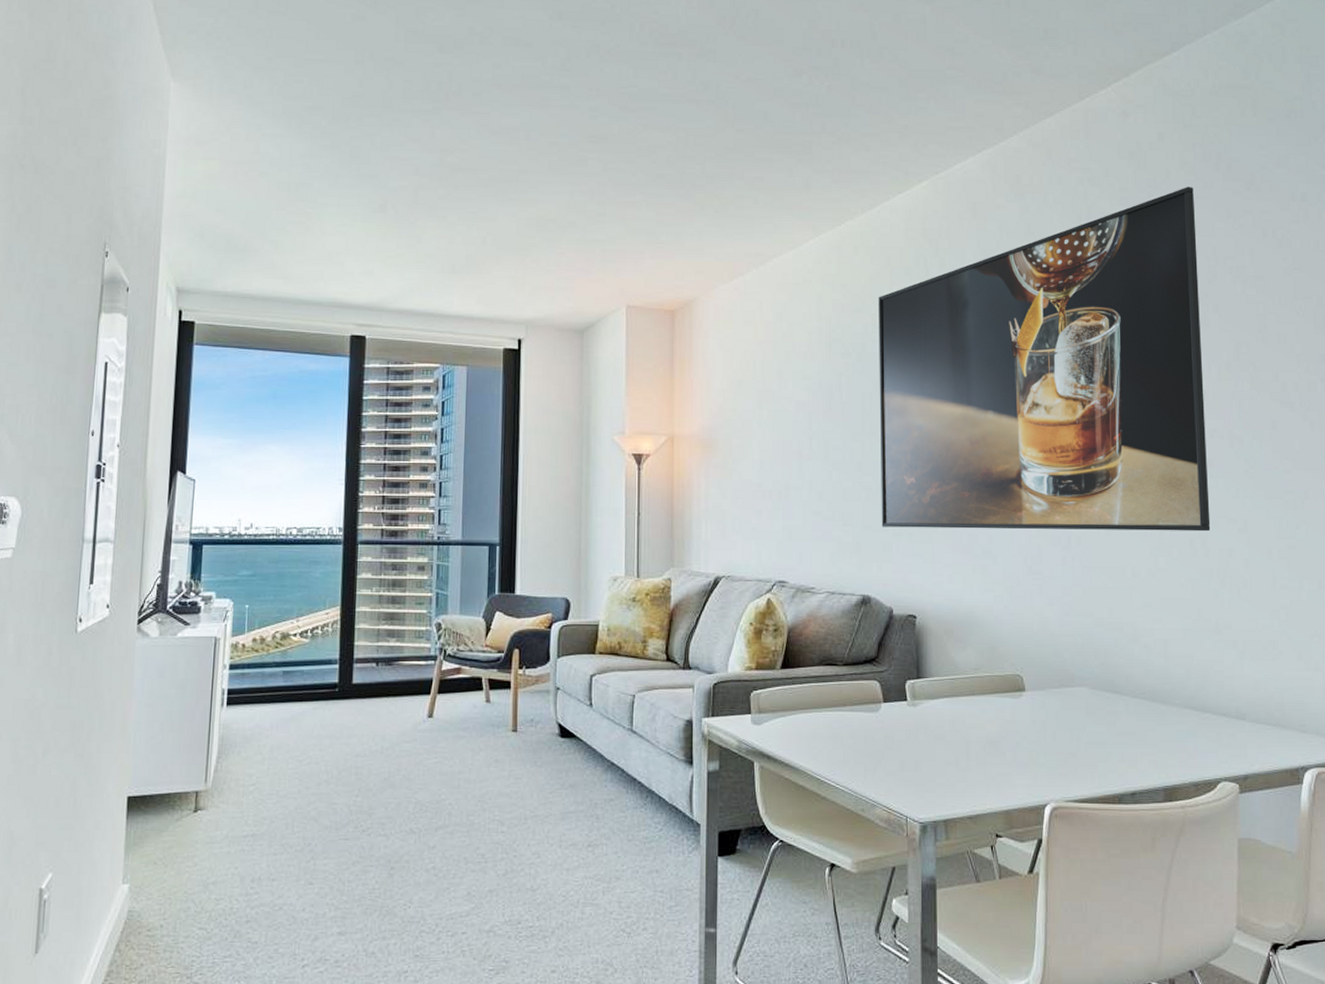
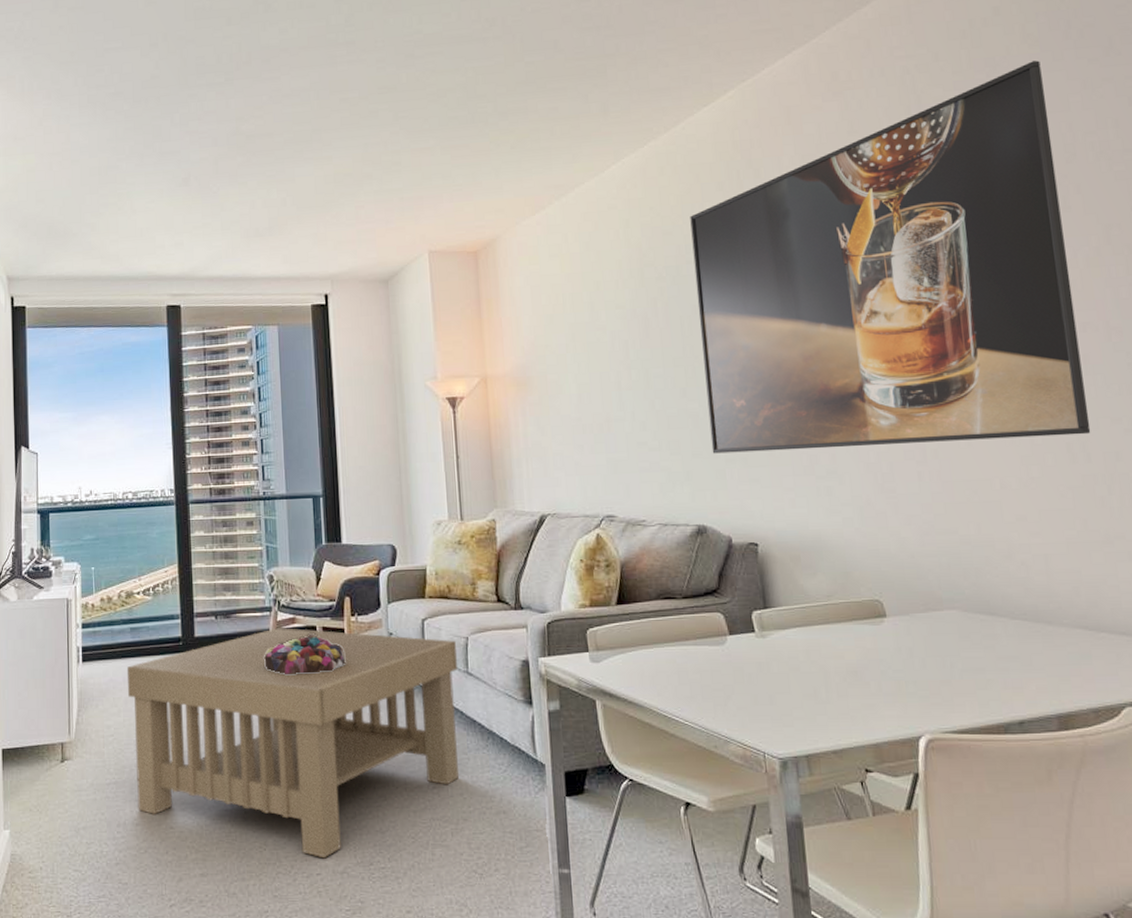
coffee table: none [274,678,623,917] -> present [126,628,459,859]
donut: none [424,683,510,726] -> present [264,632,346,674]

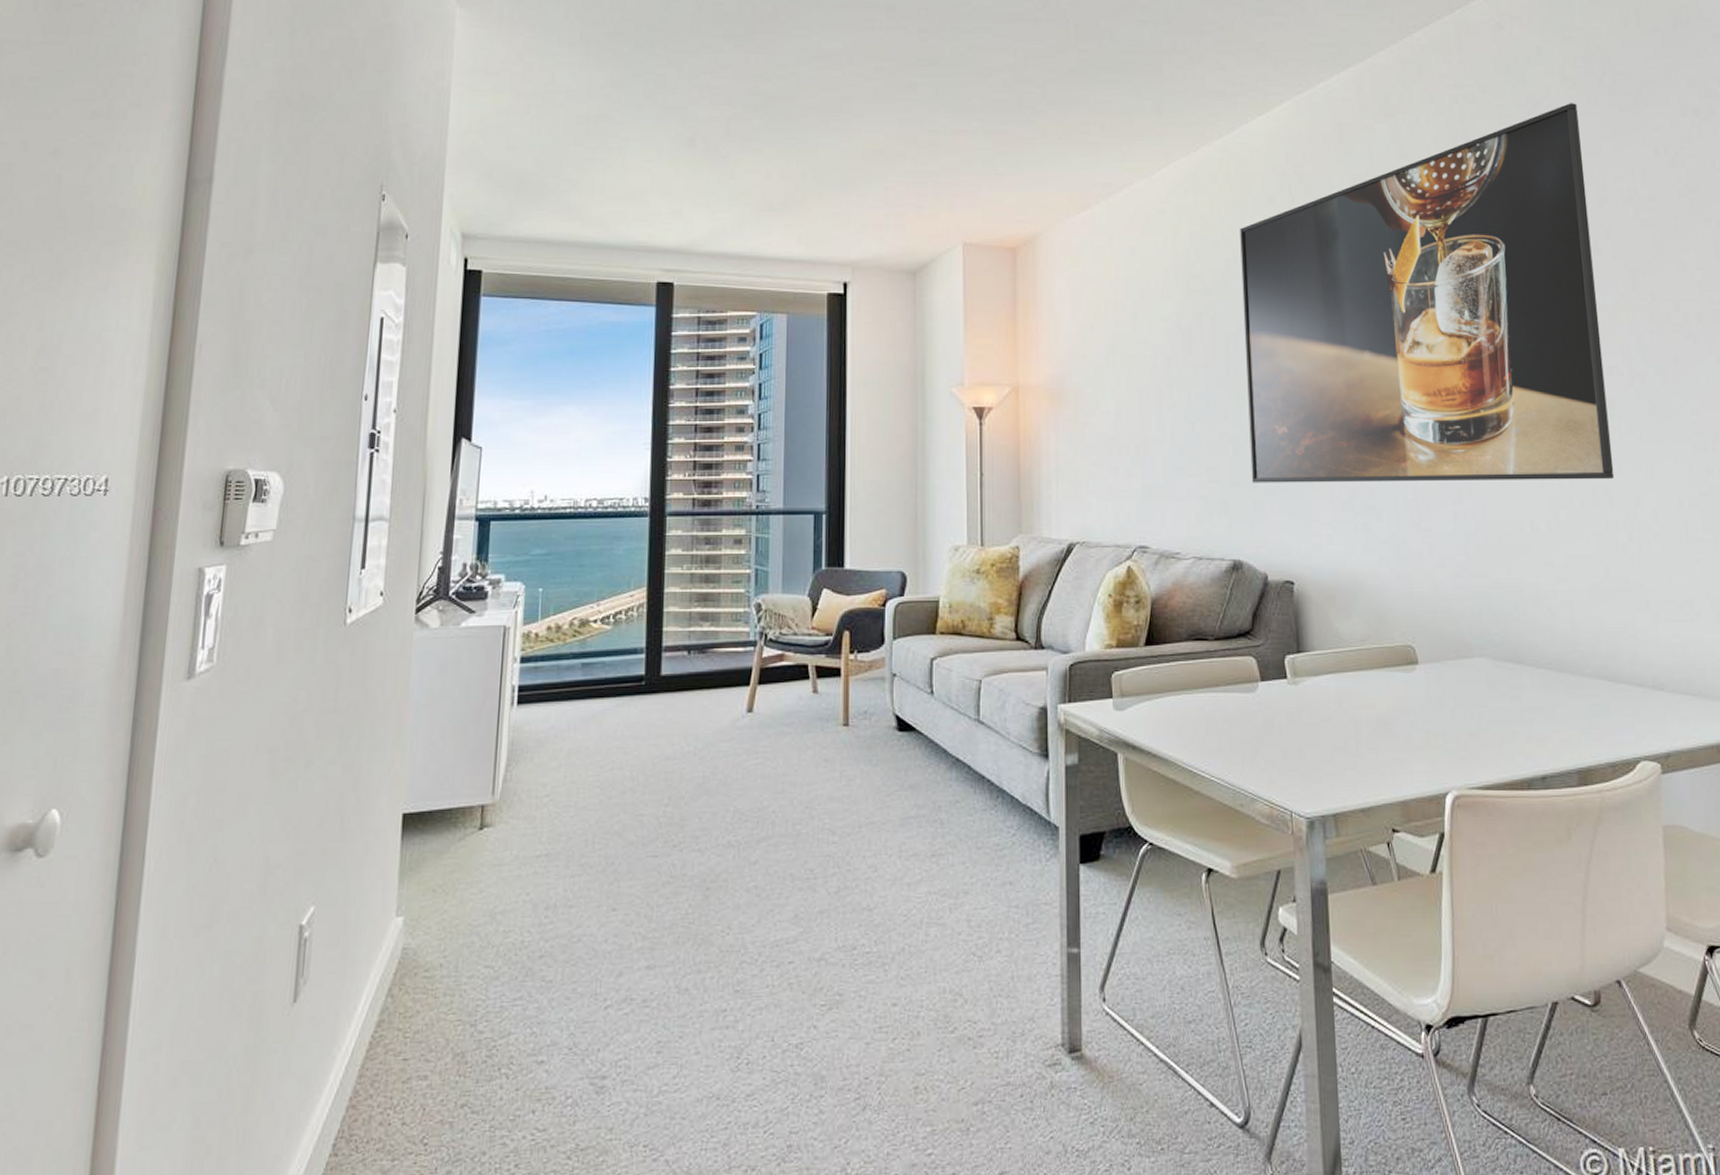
coffee table: present [126,628,459,859] -> none [572,666,969,943]
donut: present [264,632,346,674] -> none [743,672,840,721]

